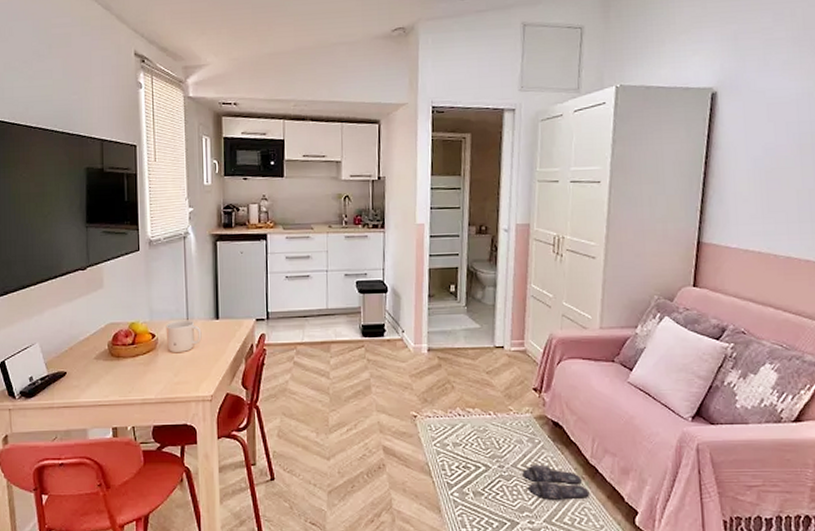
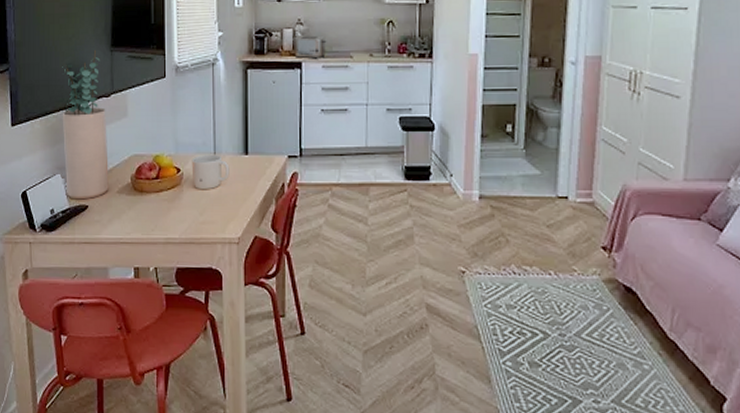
vase: none [38,225,86,367] -> present [62,49,109,200]
toaster: none [259,209,290,231] -> present [294,34,327,59]
slippers: present [522,464,590,500] -> none [587,335,668,379]

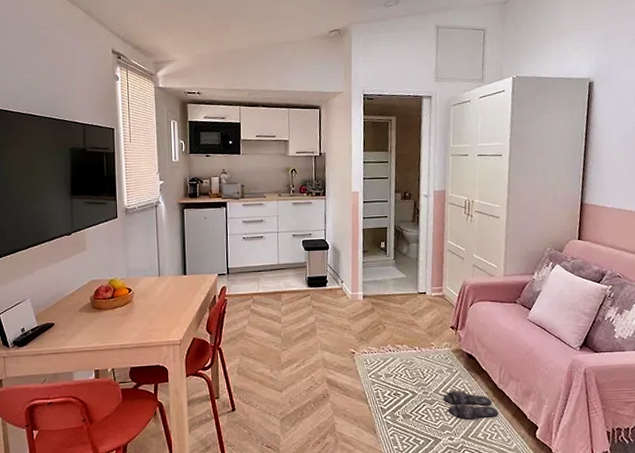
vase: present [62,49,109,200] -> none [29,197,71,319]
mug: present [191,154,230,190] -> none [140,276,172,305]
slippers: none [587,335,668,379] -> present [443,390,499,420]

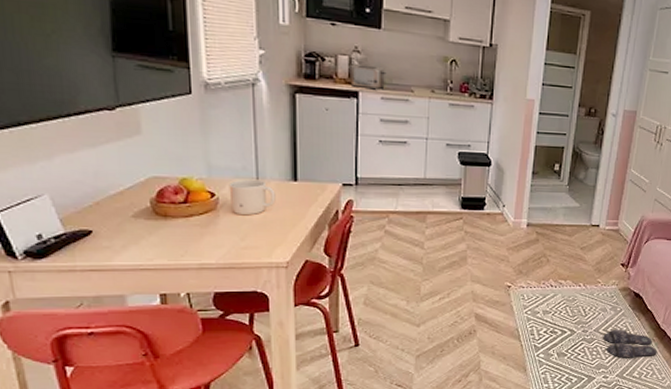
mug: none [140,276,172,305] -> present [229,179,276,216]

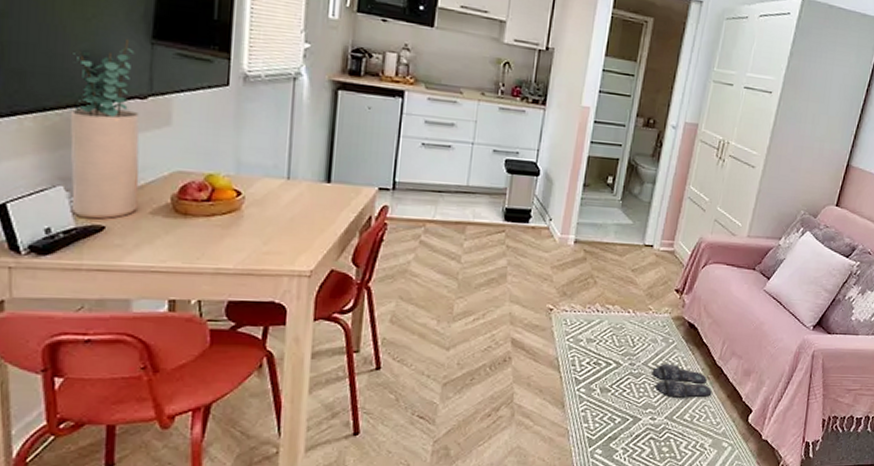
vase: none [38,52,120,224] -> present [70,38,140,220]
mug: present [229,179,276,216] -> none [256,178,306,218]
toaster: present [350,63,387,90] -> none [396,61,436,90]

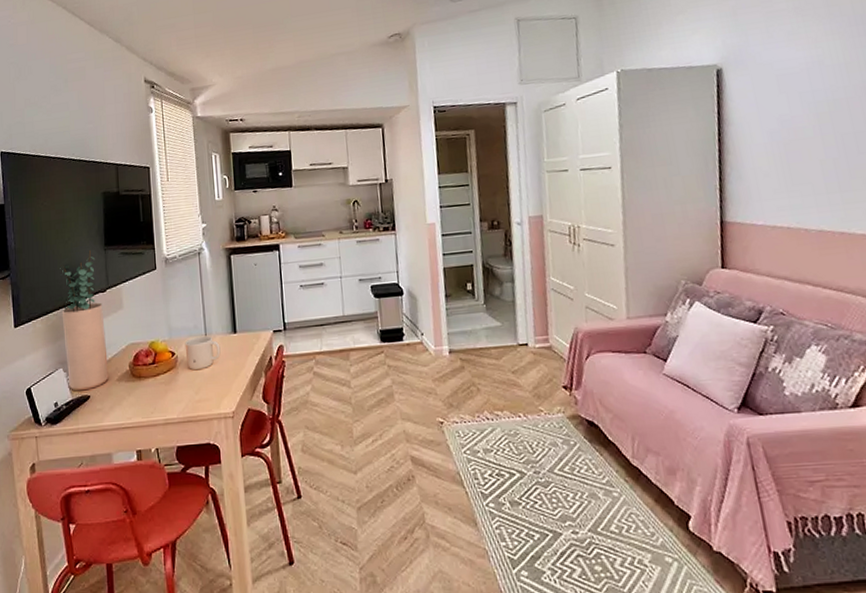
mug: none [256,178,306,218] -> present [184,335,221,371]
slippers: present [652,363,712,398] -> none [560,468,636,507]

